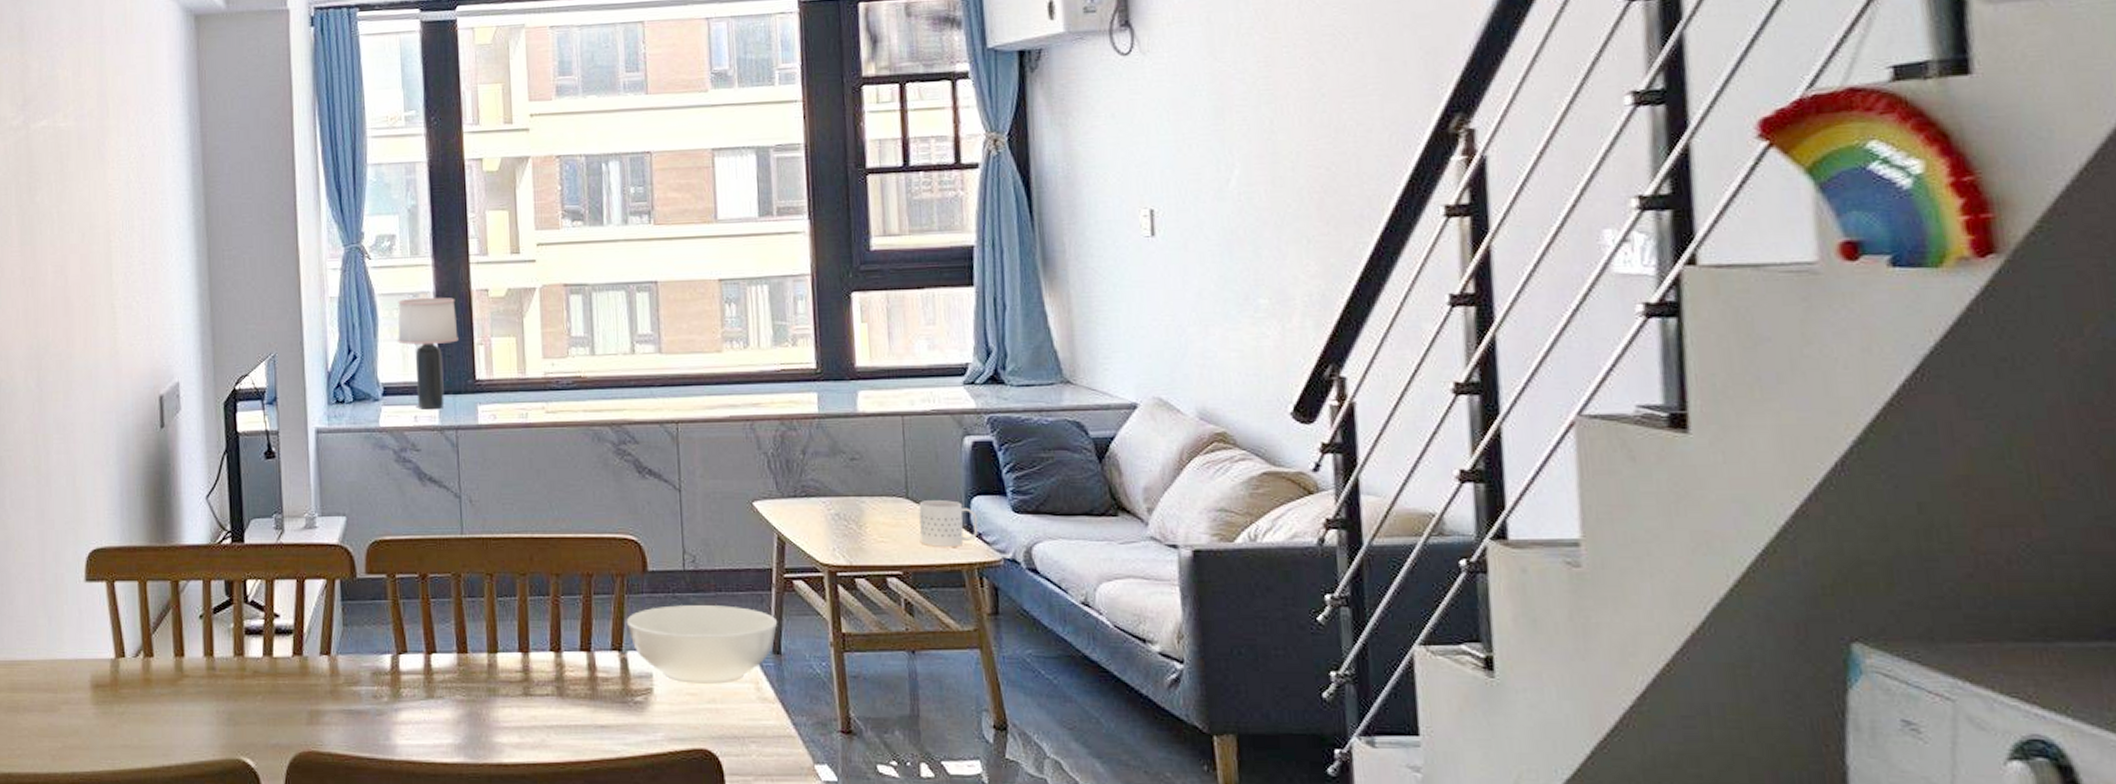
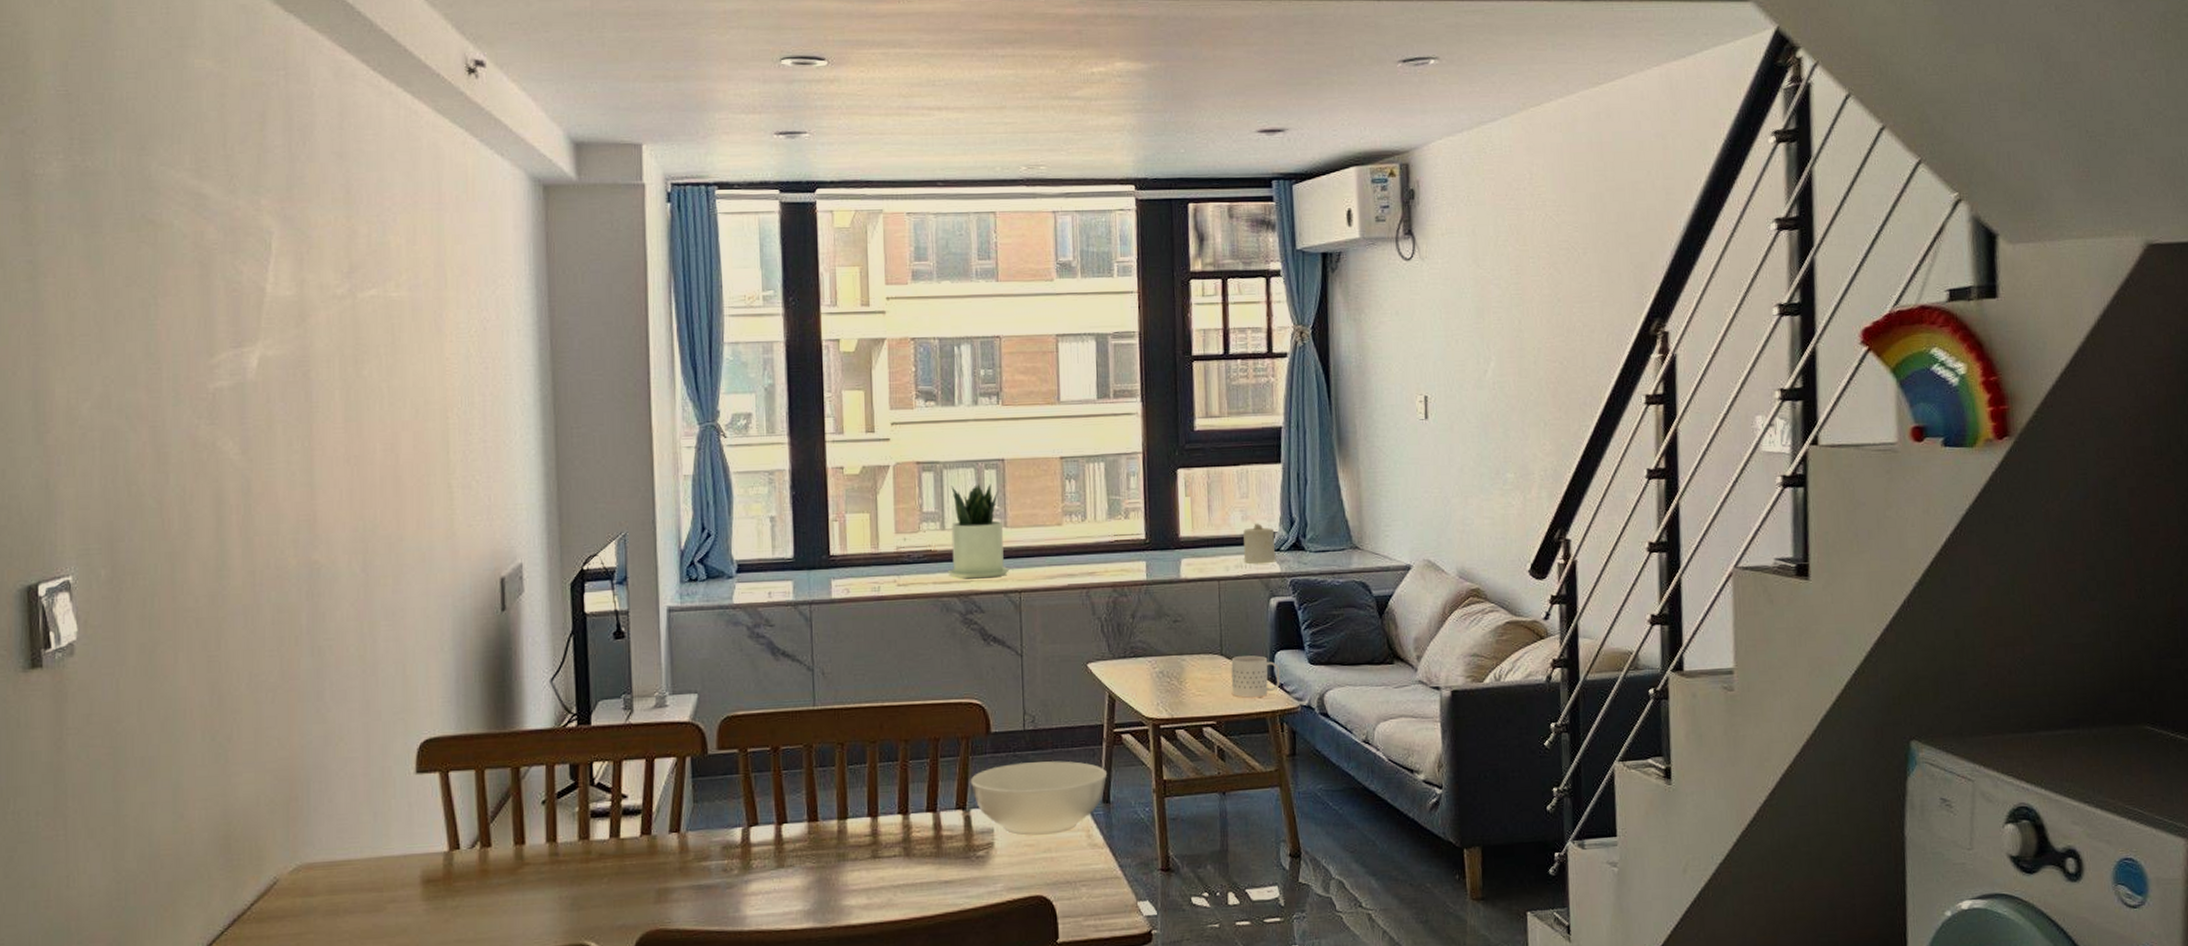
table lamp: present [398,297,458,409] -> none [753,475,813,585]
planter: none [598,306,665,408] -> present [947,483,1009,579]
candle: none [930,353,971,399] -> present [1243,523,1276,564]

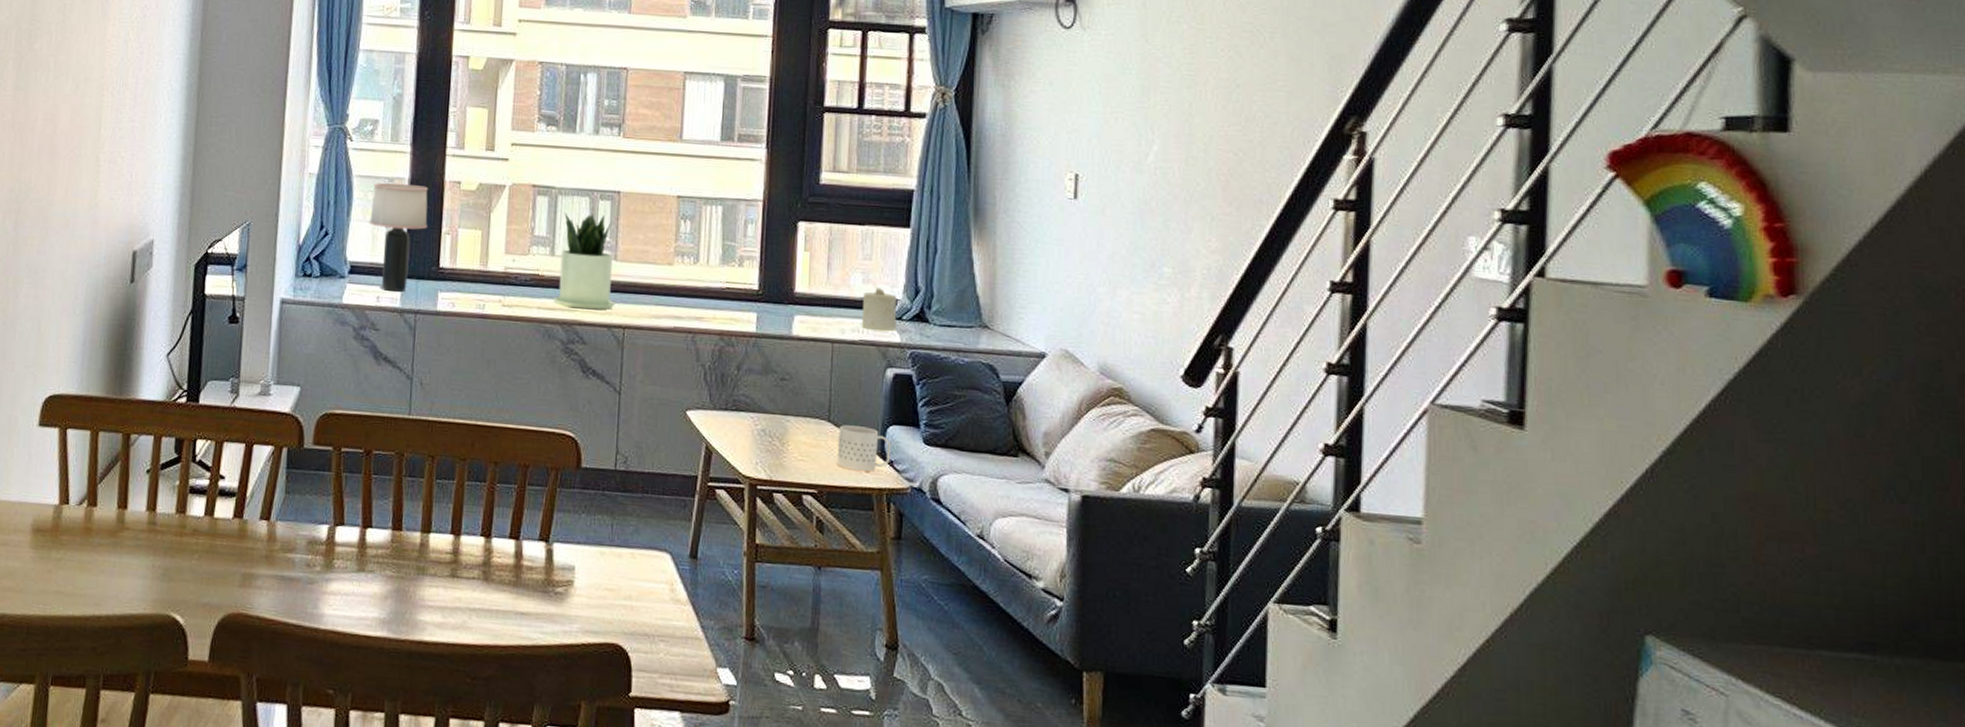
table lamp: none [753,475,813,585] -> present [369,182,429,292]
bowl: present [970,761,1108,836] -> none [555,502,698,583]

